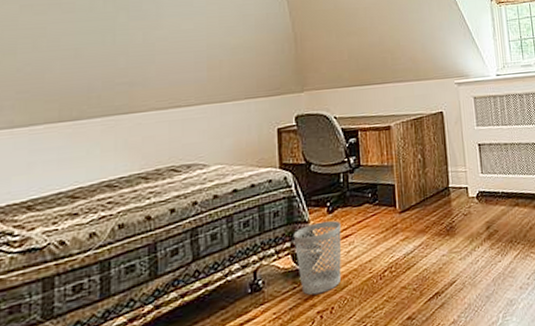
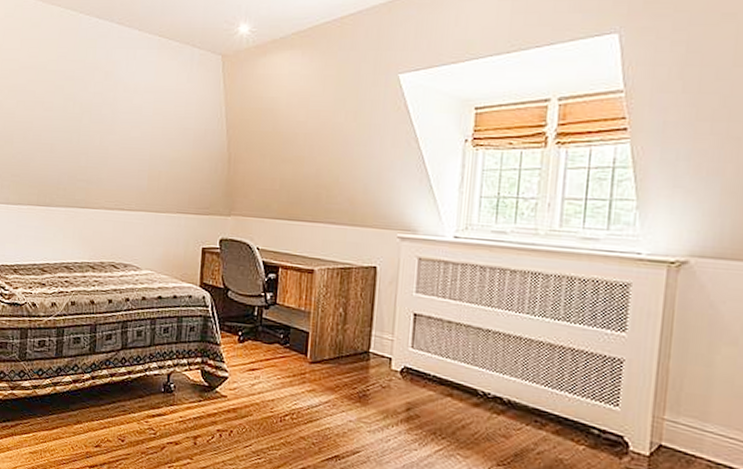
wastebasket: present [293,220,342,295] -> none [204,347,249,415]

